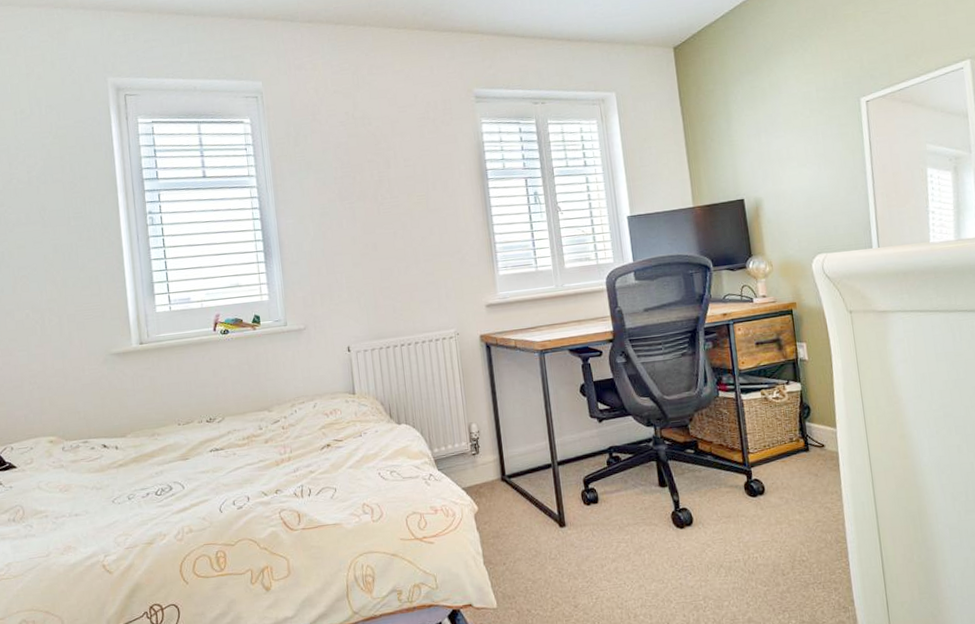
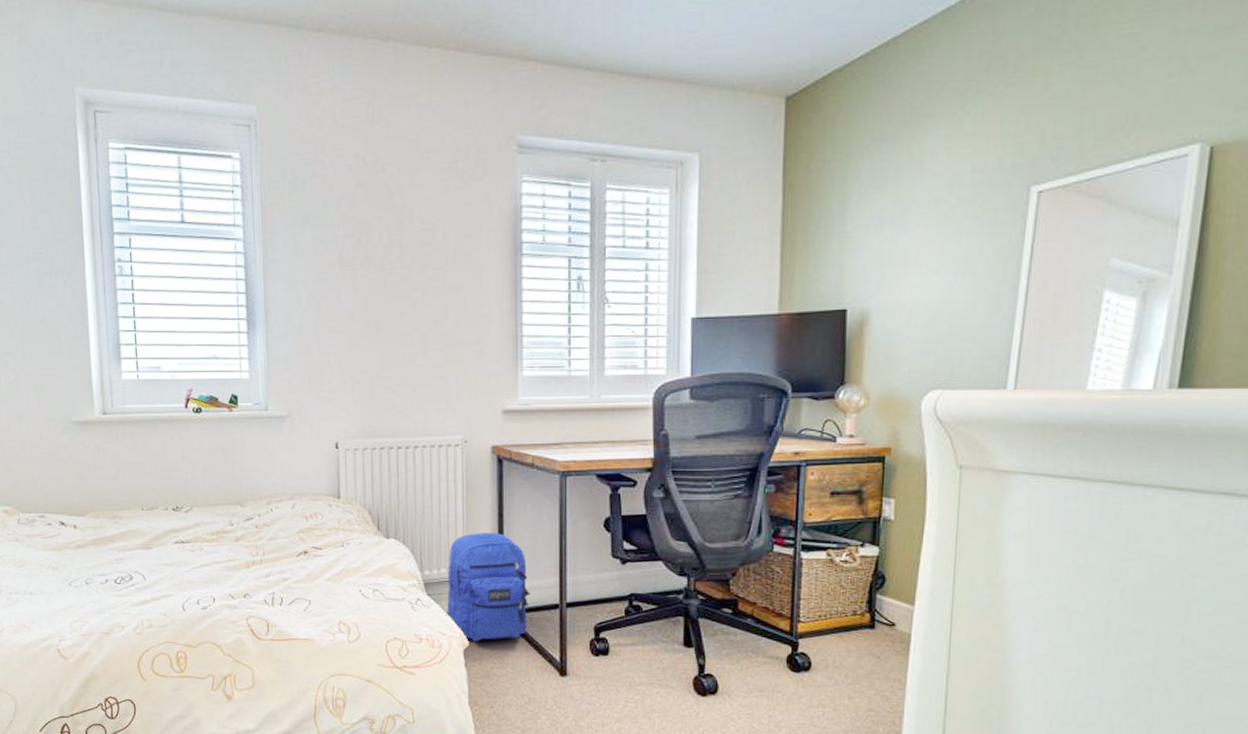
backpack: none [453,408,527,506] -> present [445,532,531,641]

